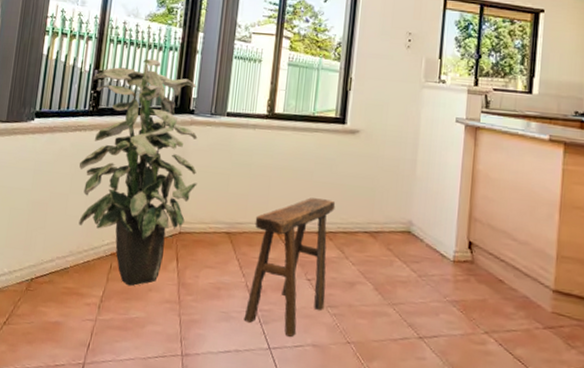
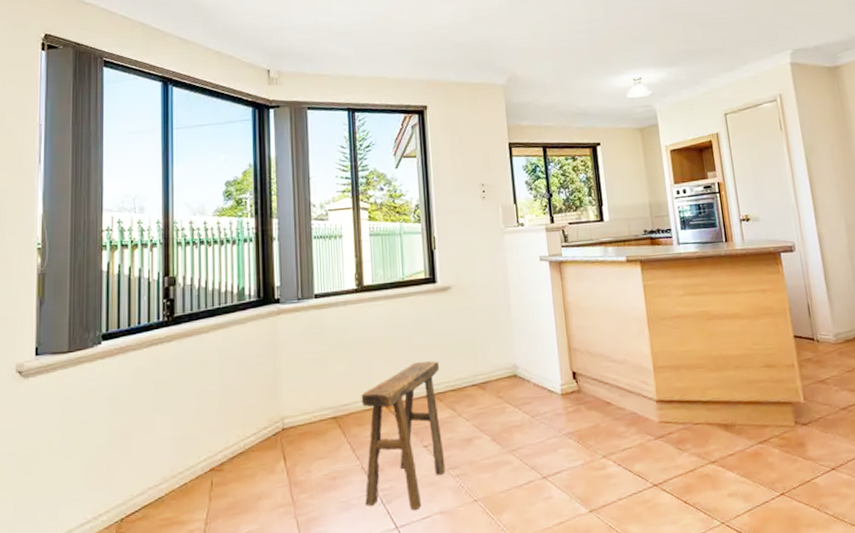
indoor plant: present [78,58,198,287] -> none [161,254,295,500]

